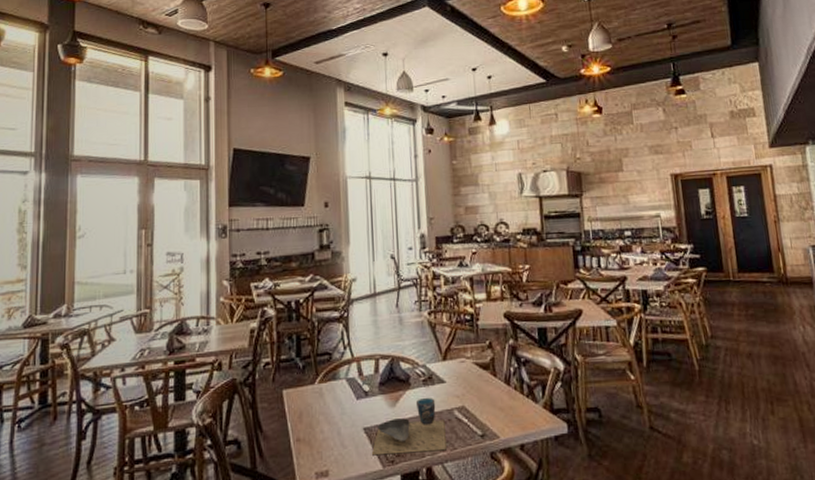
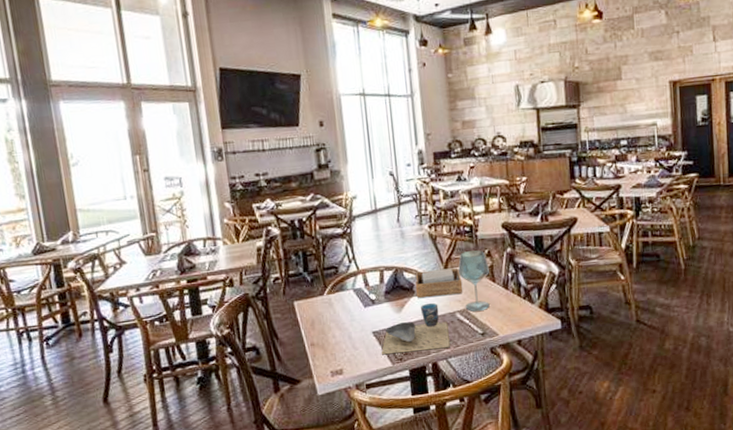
napkin holder: none [411,359,462,392] -> present [415,267,463,298]
wine glass: none [457,340,491,409] -> present [457,250,490,312]

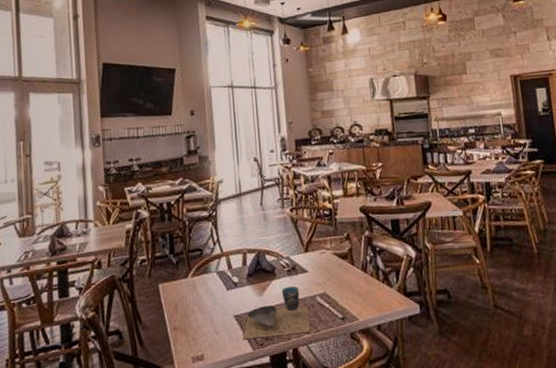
napkin holder: present [415,267,463,298] -> none [276,250,323,282]
wine glass: present [457,250,490,312] -> none [318,233,349,295]

